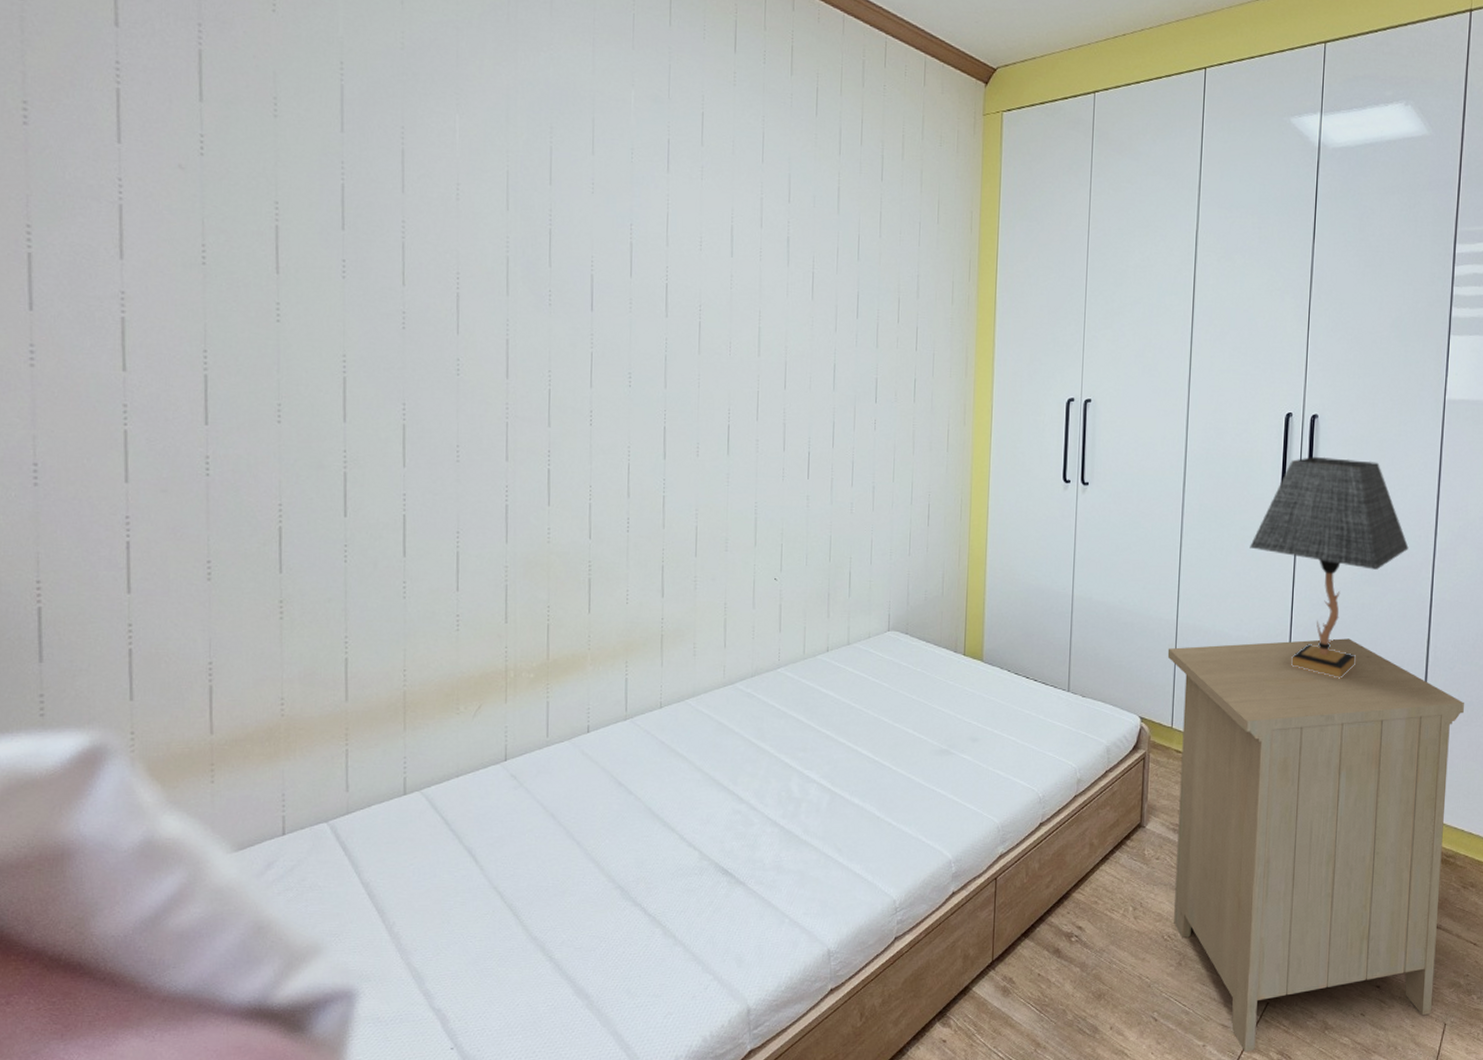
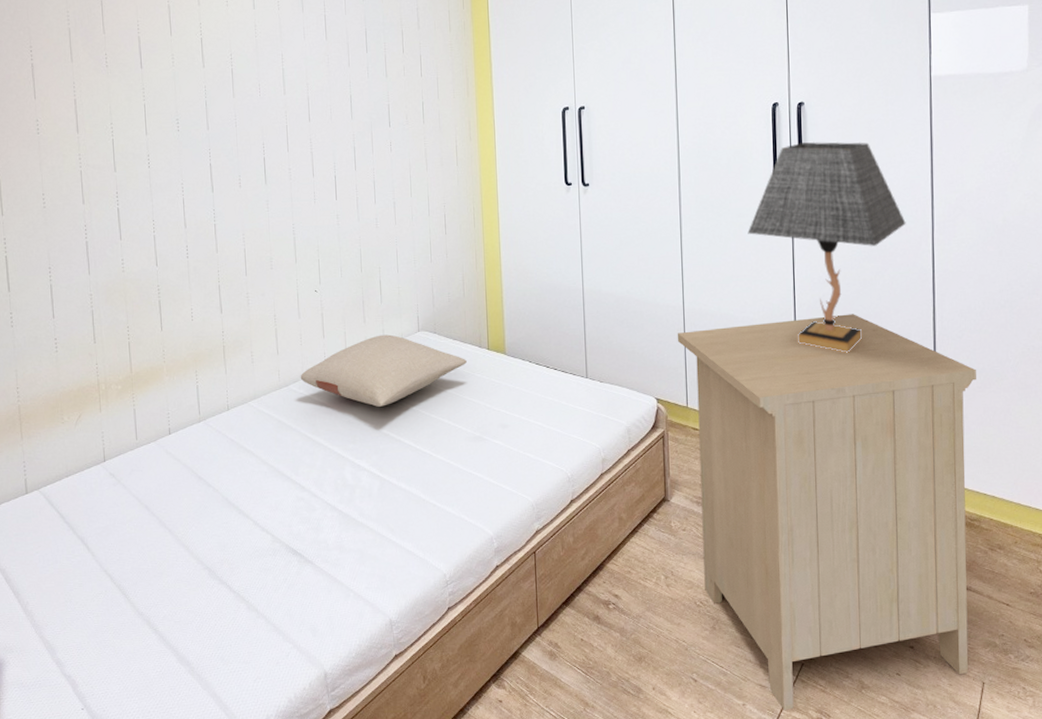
pillow: none [749,632,939,712] -> present [300,334,467,407]

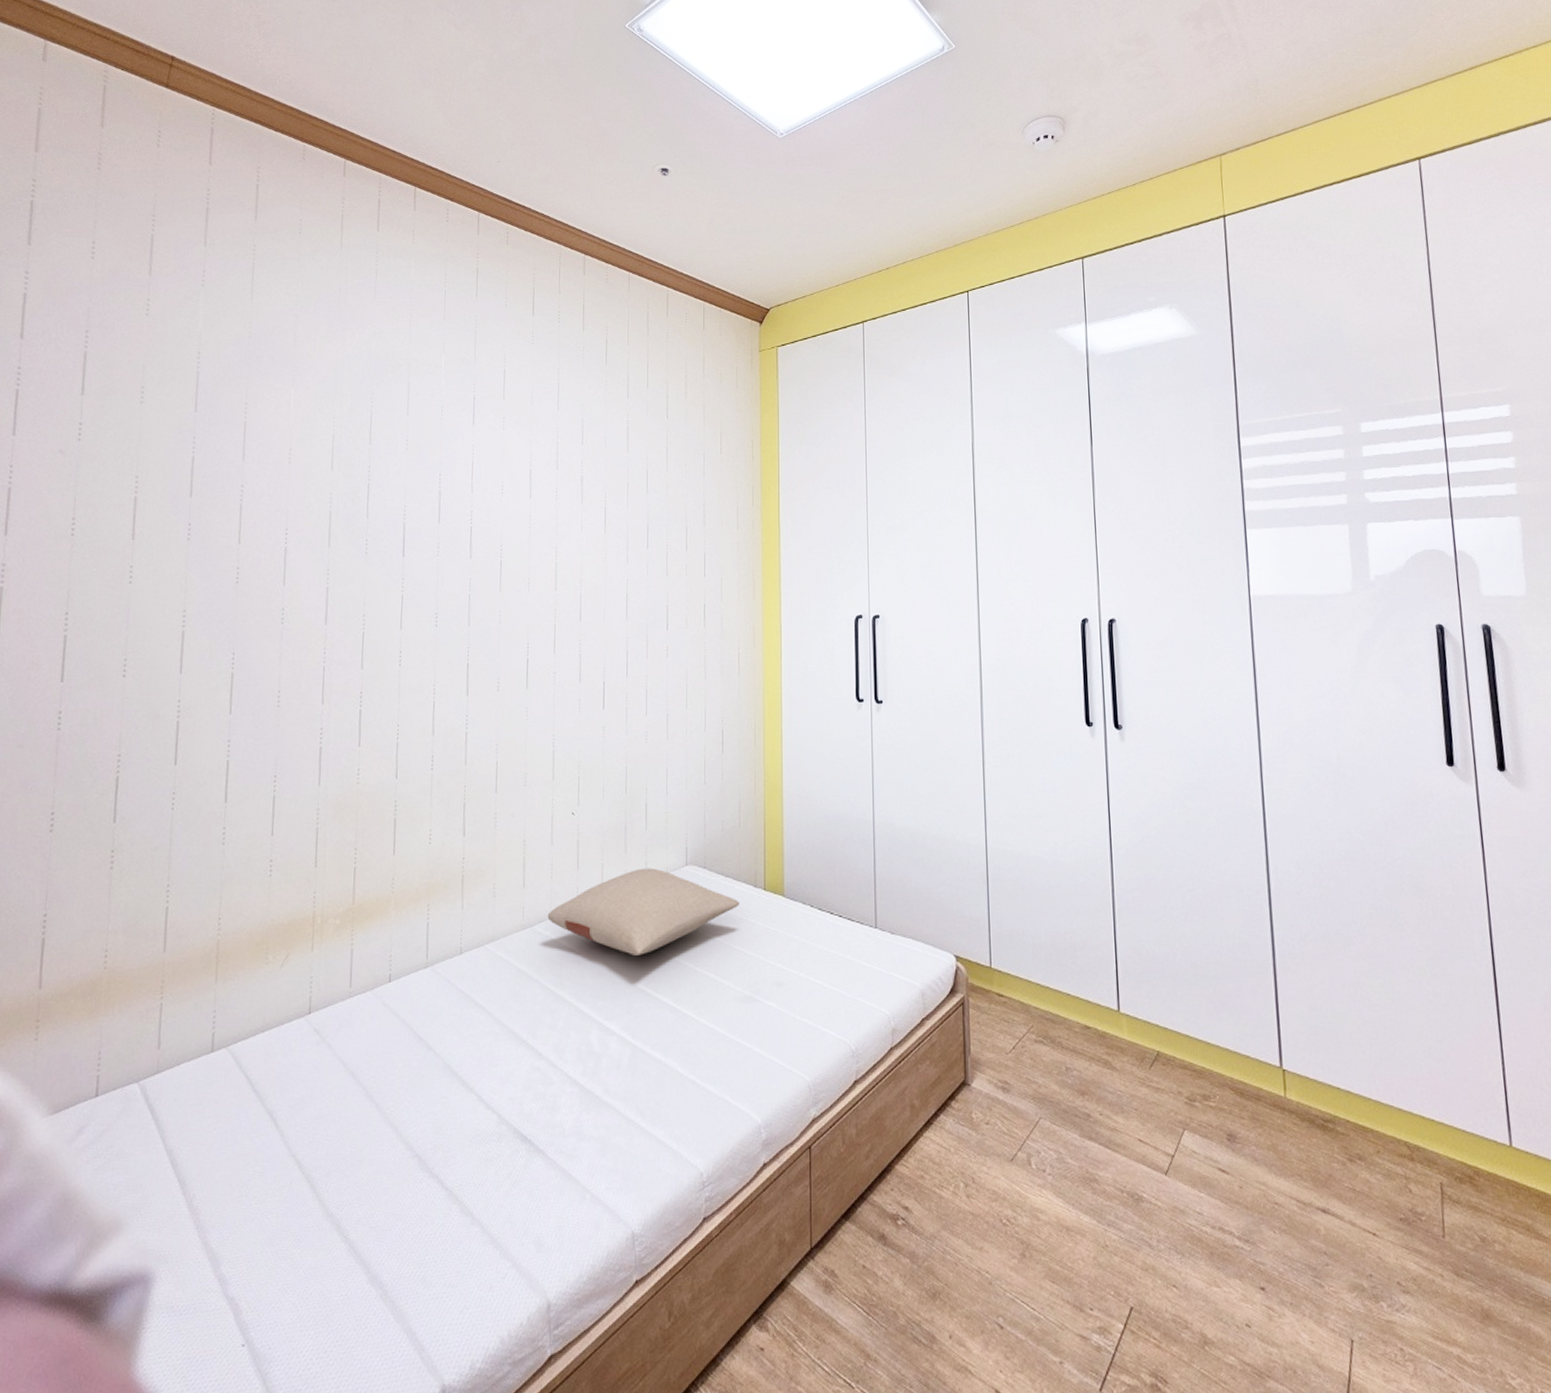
nightstand: present [677,314,977,710] -> none [979,861,1334,1372]
table lamp: present [747,141,906,353] -> none [1057,662,1231,907]

